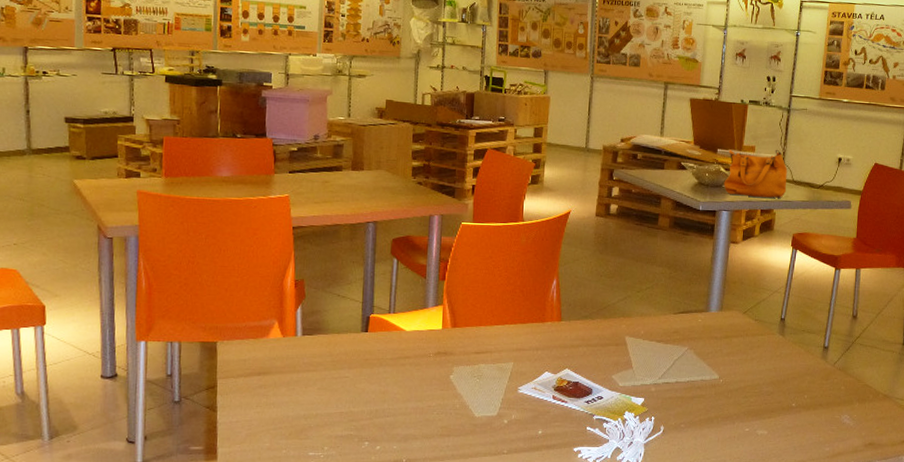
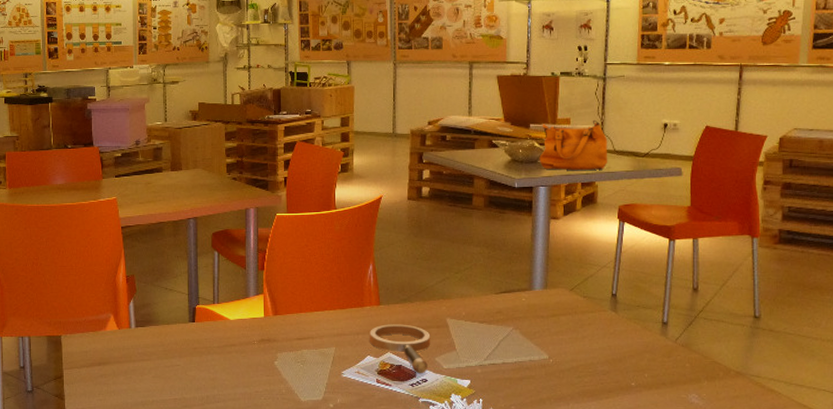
magnifying glass: none [549,340,609,391] -> present [370,324,431,374]

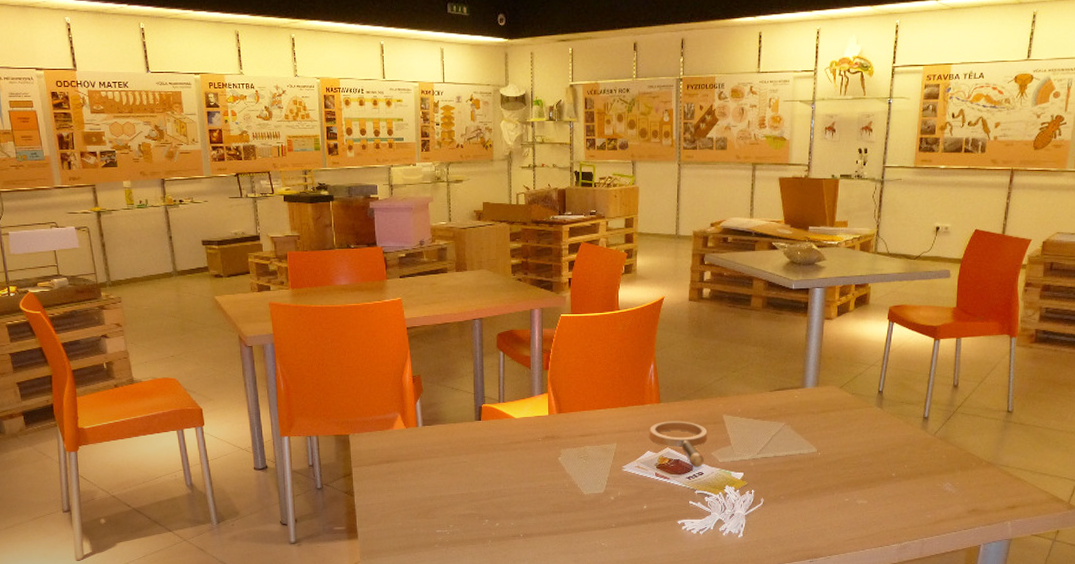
handbag: present [539,119,608,170] -> none [816,222,882,272]

